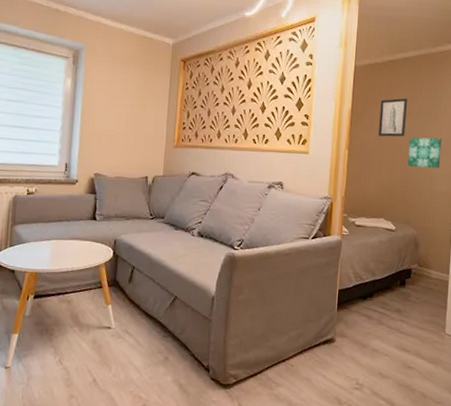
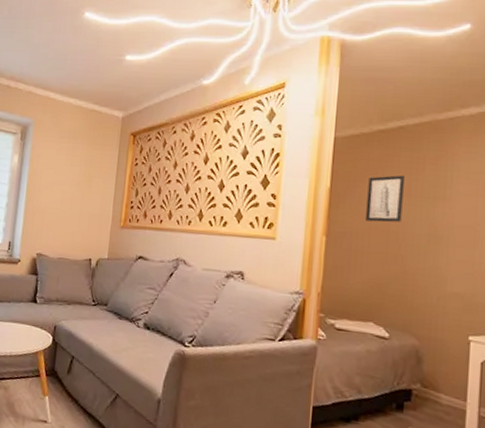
wall art: present [407,137,442,168] -> none [405,223,454,263]

